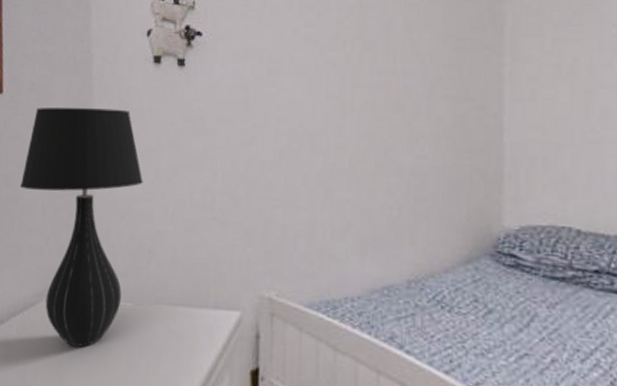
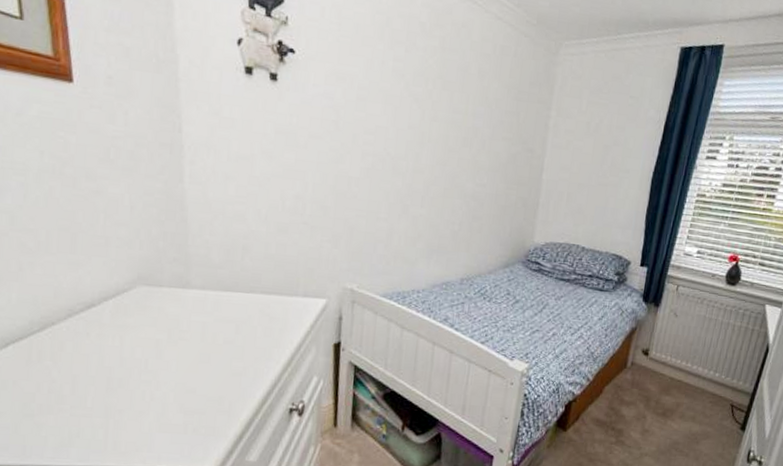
table lamp: present [20,108,143,348] -> none [103,103,236,327]

